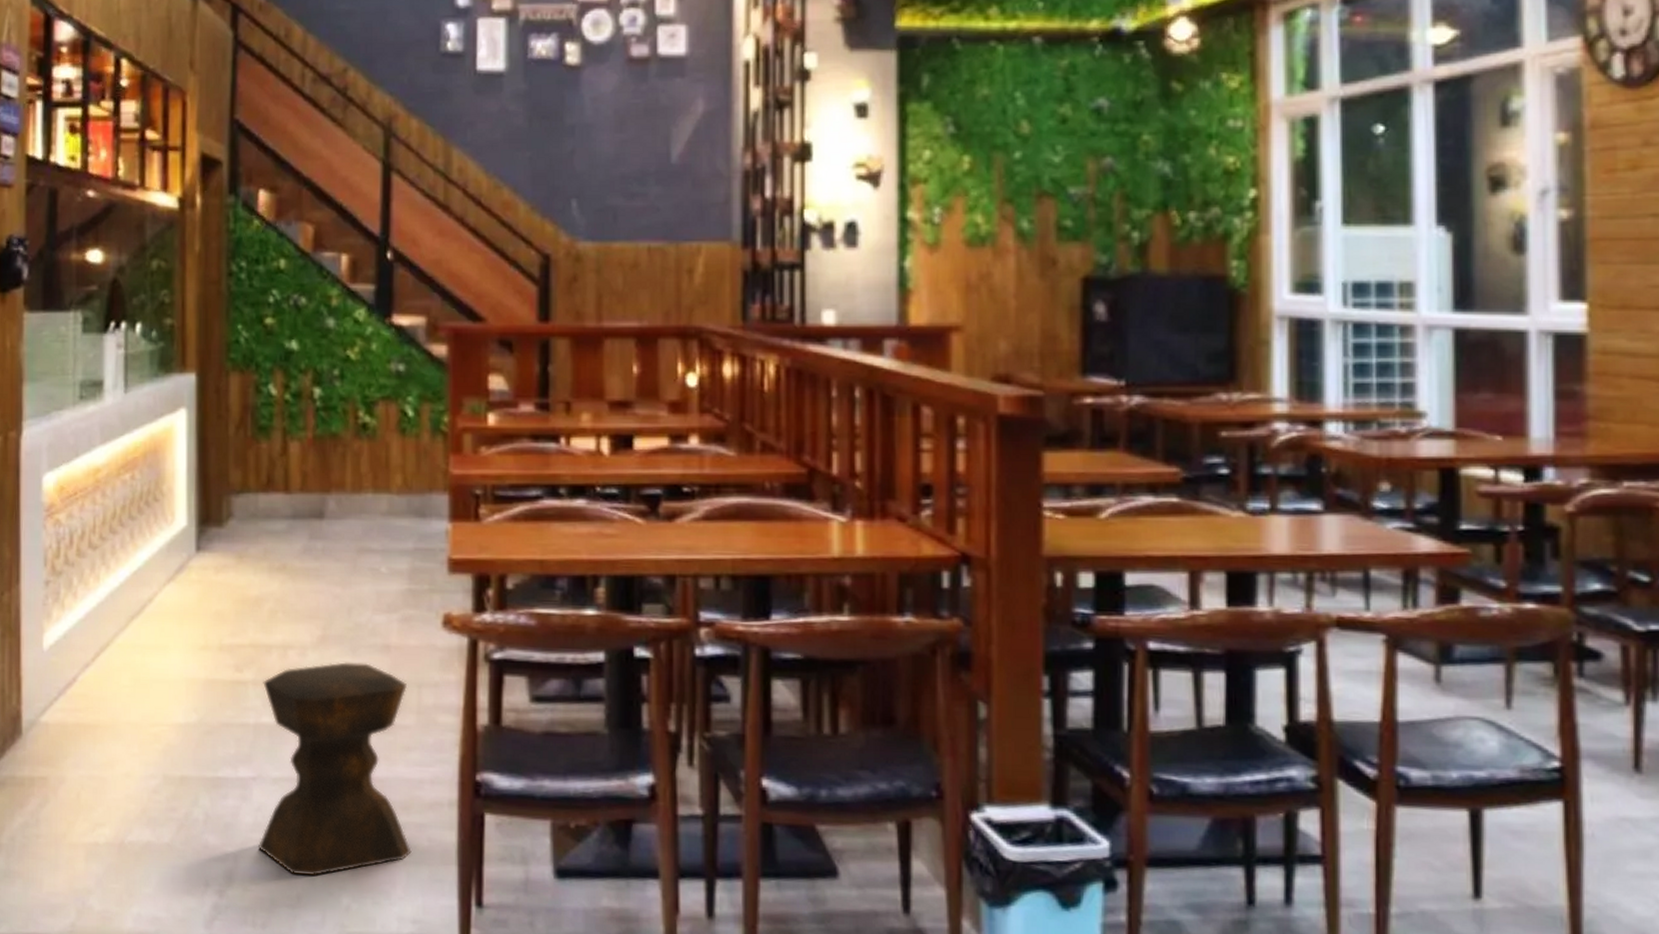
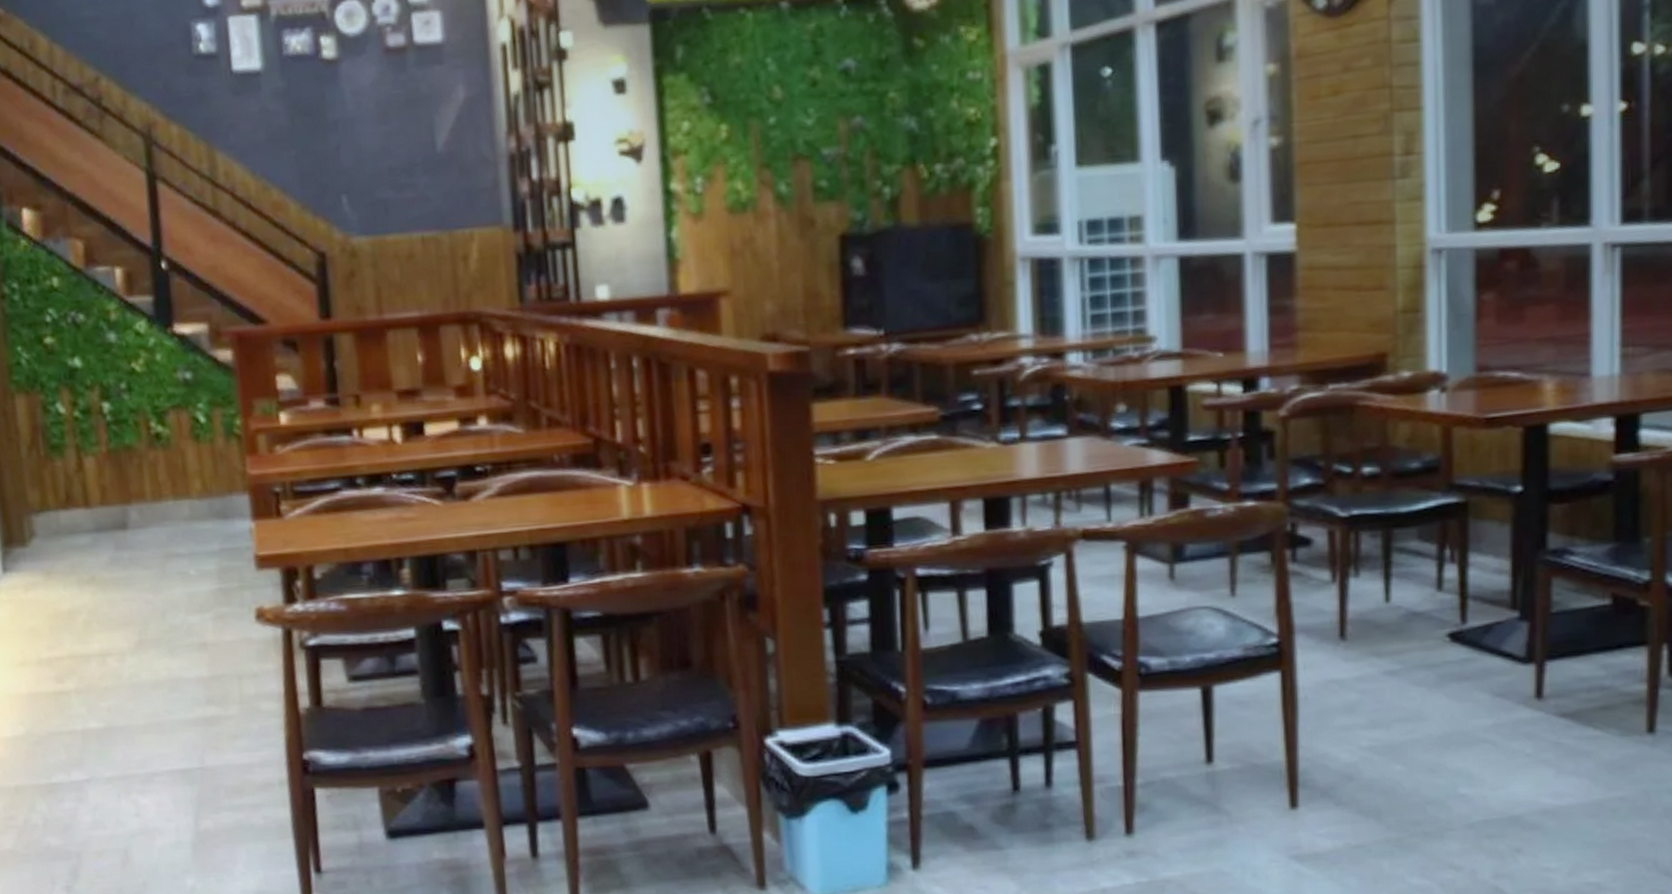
stool: present [257,662,412,877] -> none [85,662,249,863]

